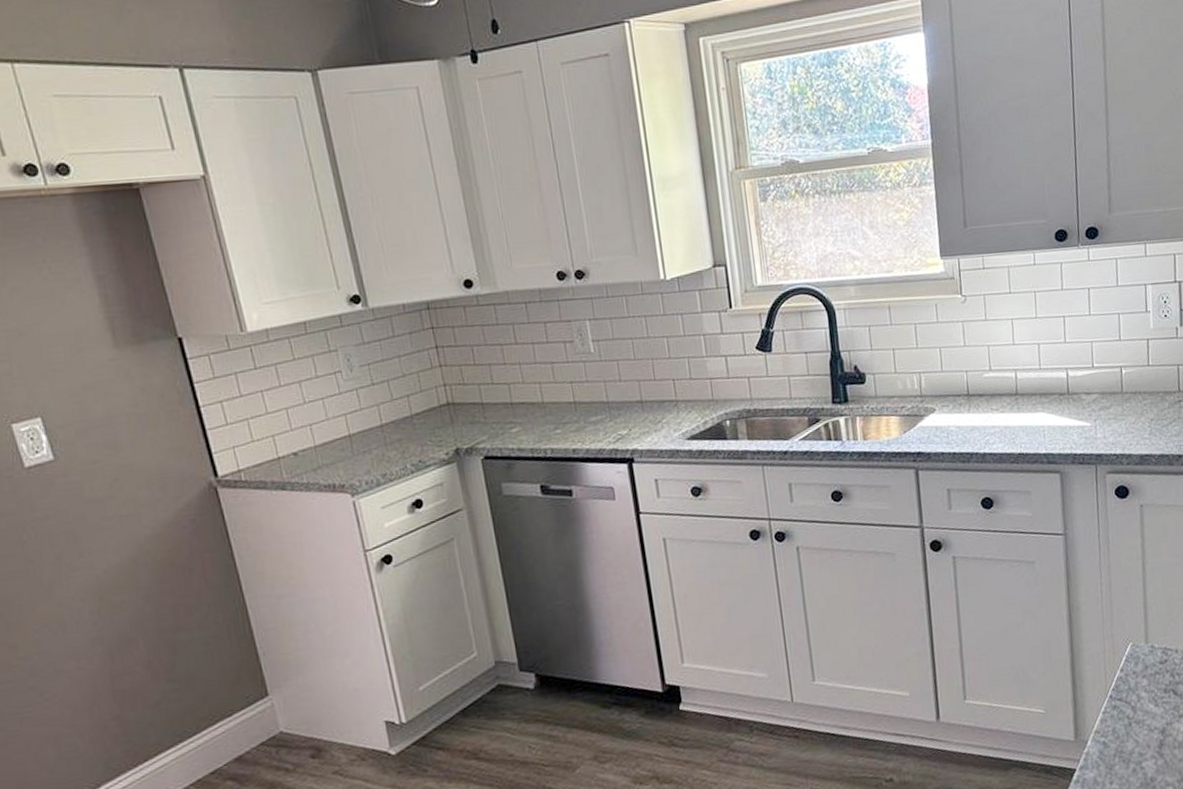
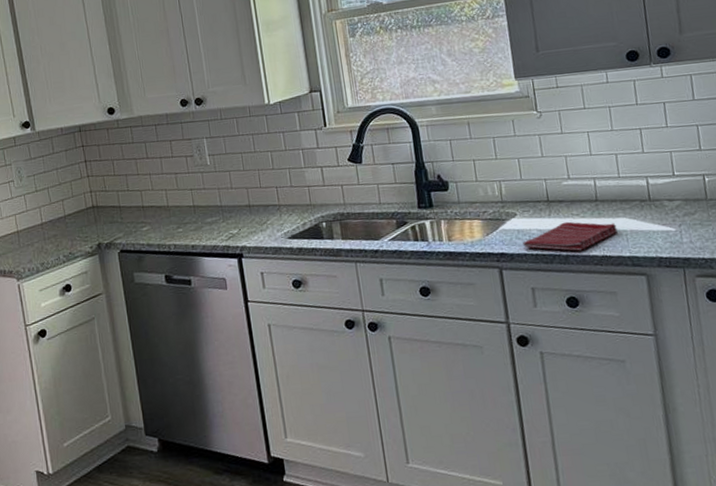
dish towel: none [941,417,1035,449] -> present [523,221,618,251]

